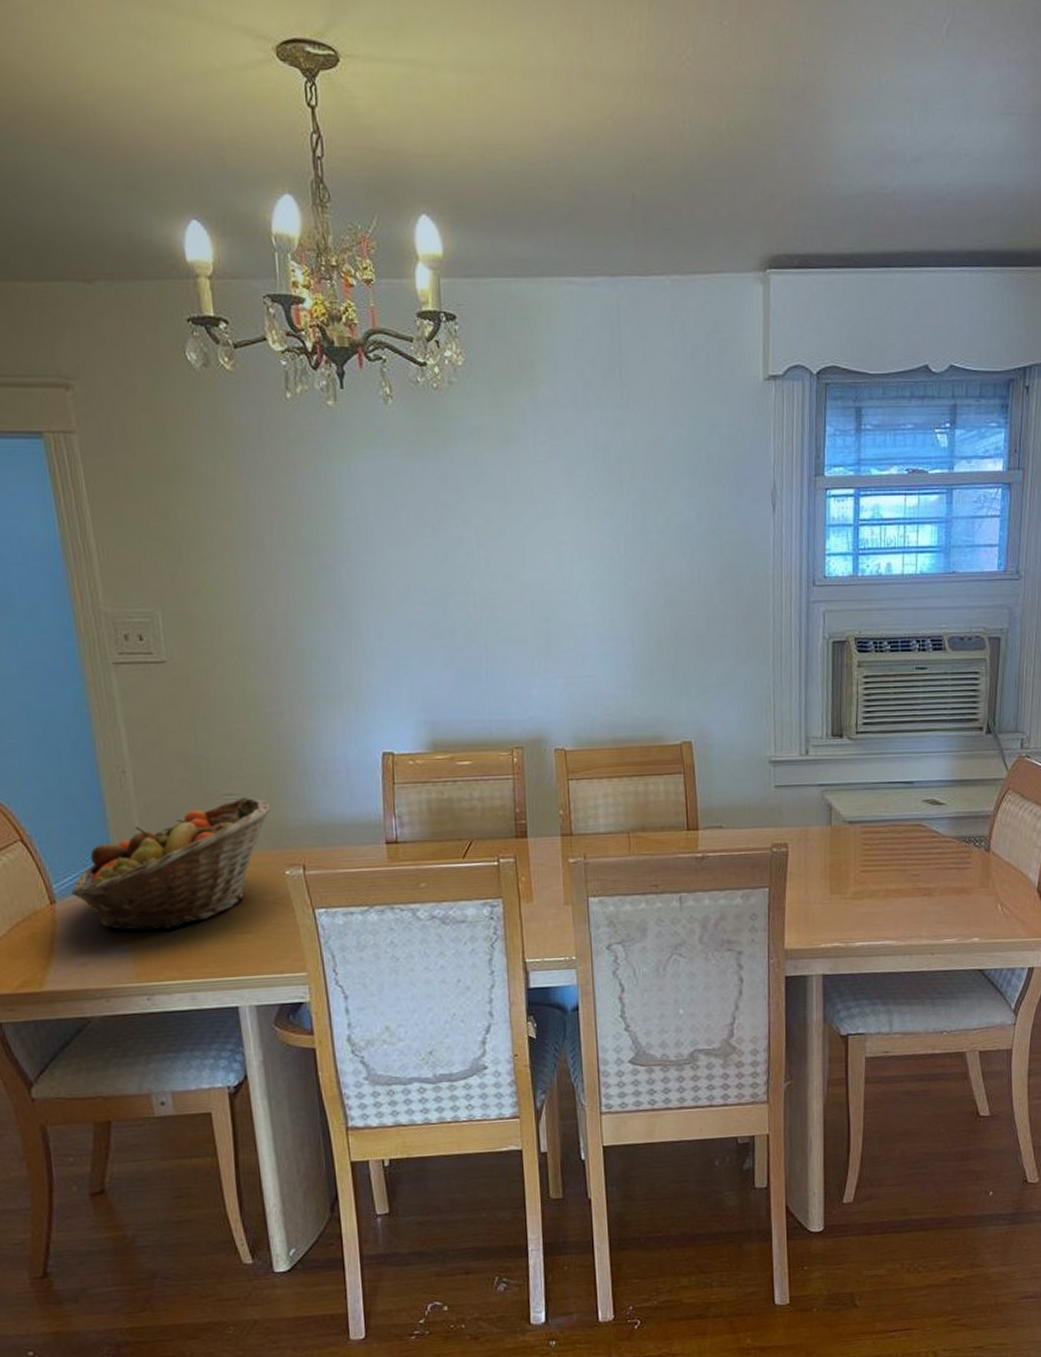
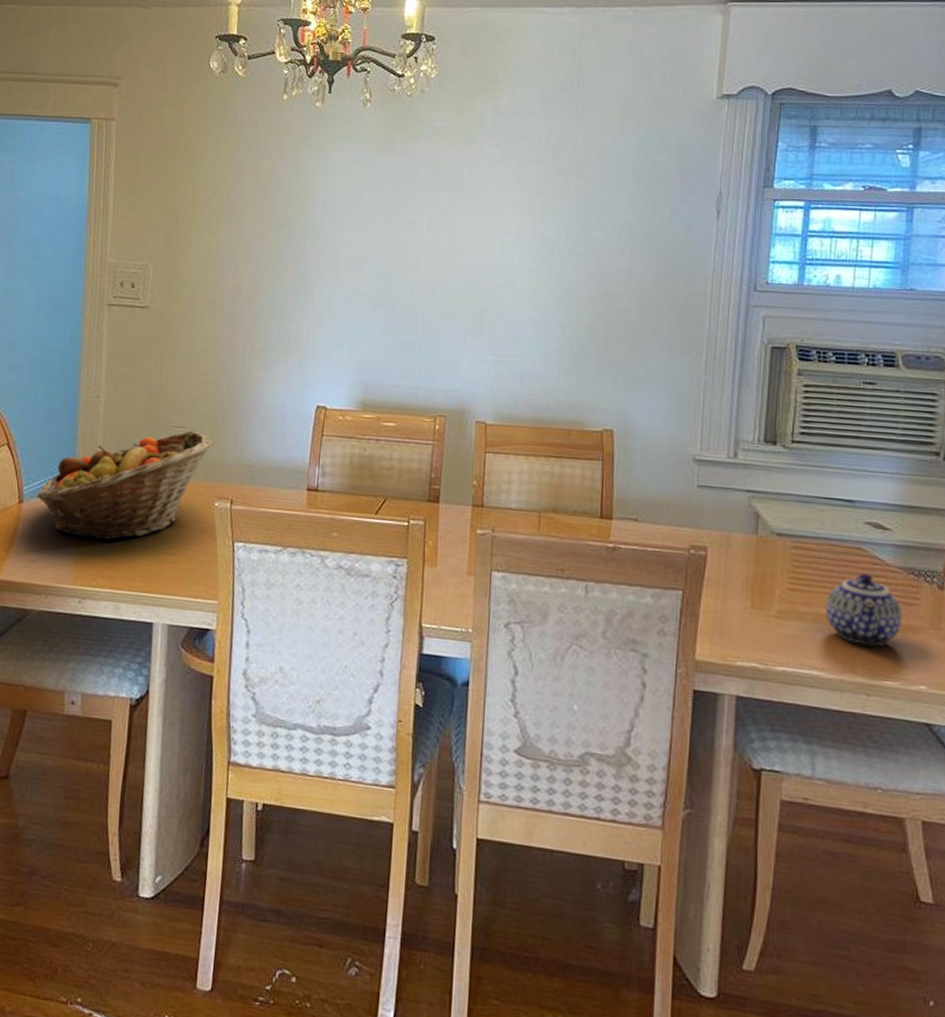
teapot: none [894,847,957,911] -> present [826,573,903,646]

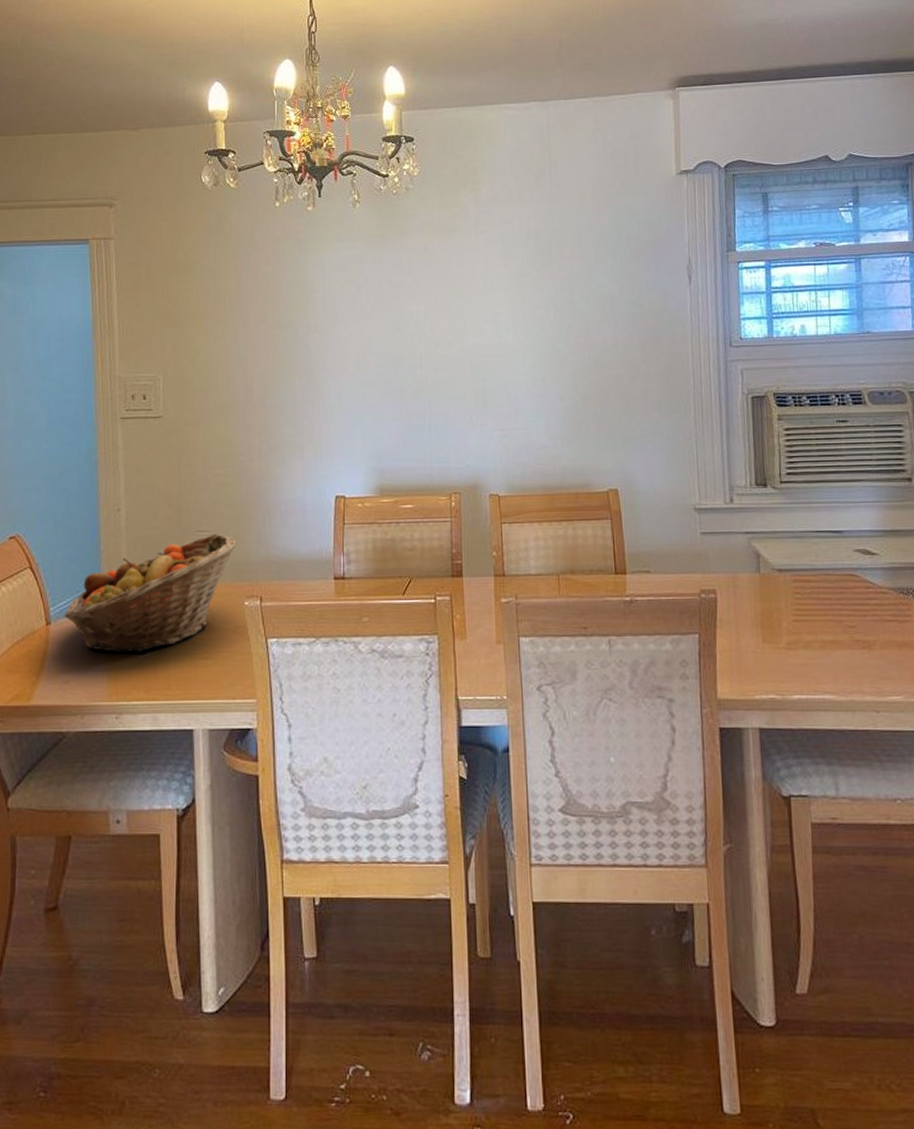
teapot: present [826,573,903,646] -> none [829,597,899,665]

